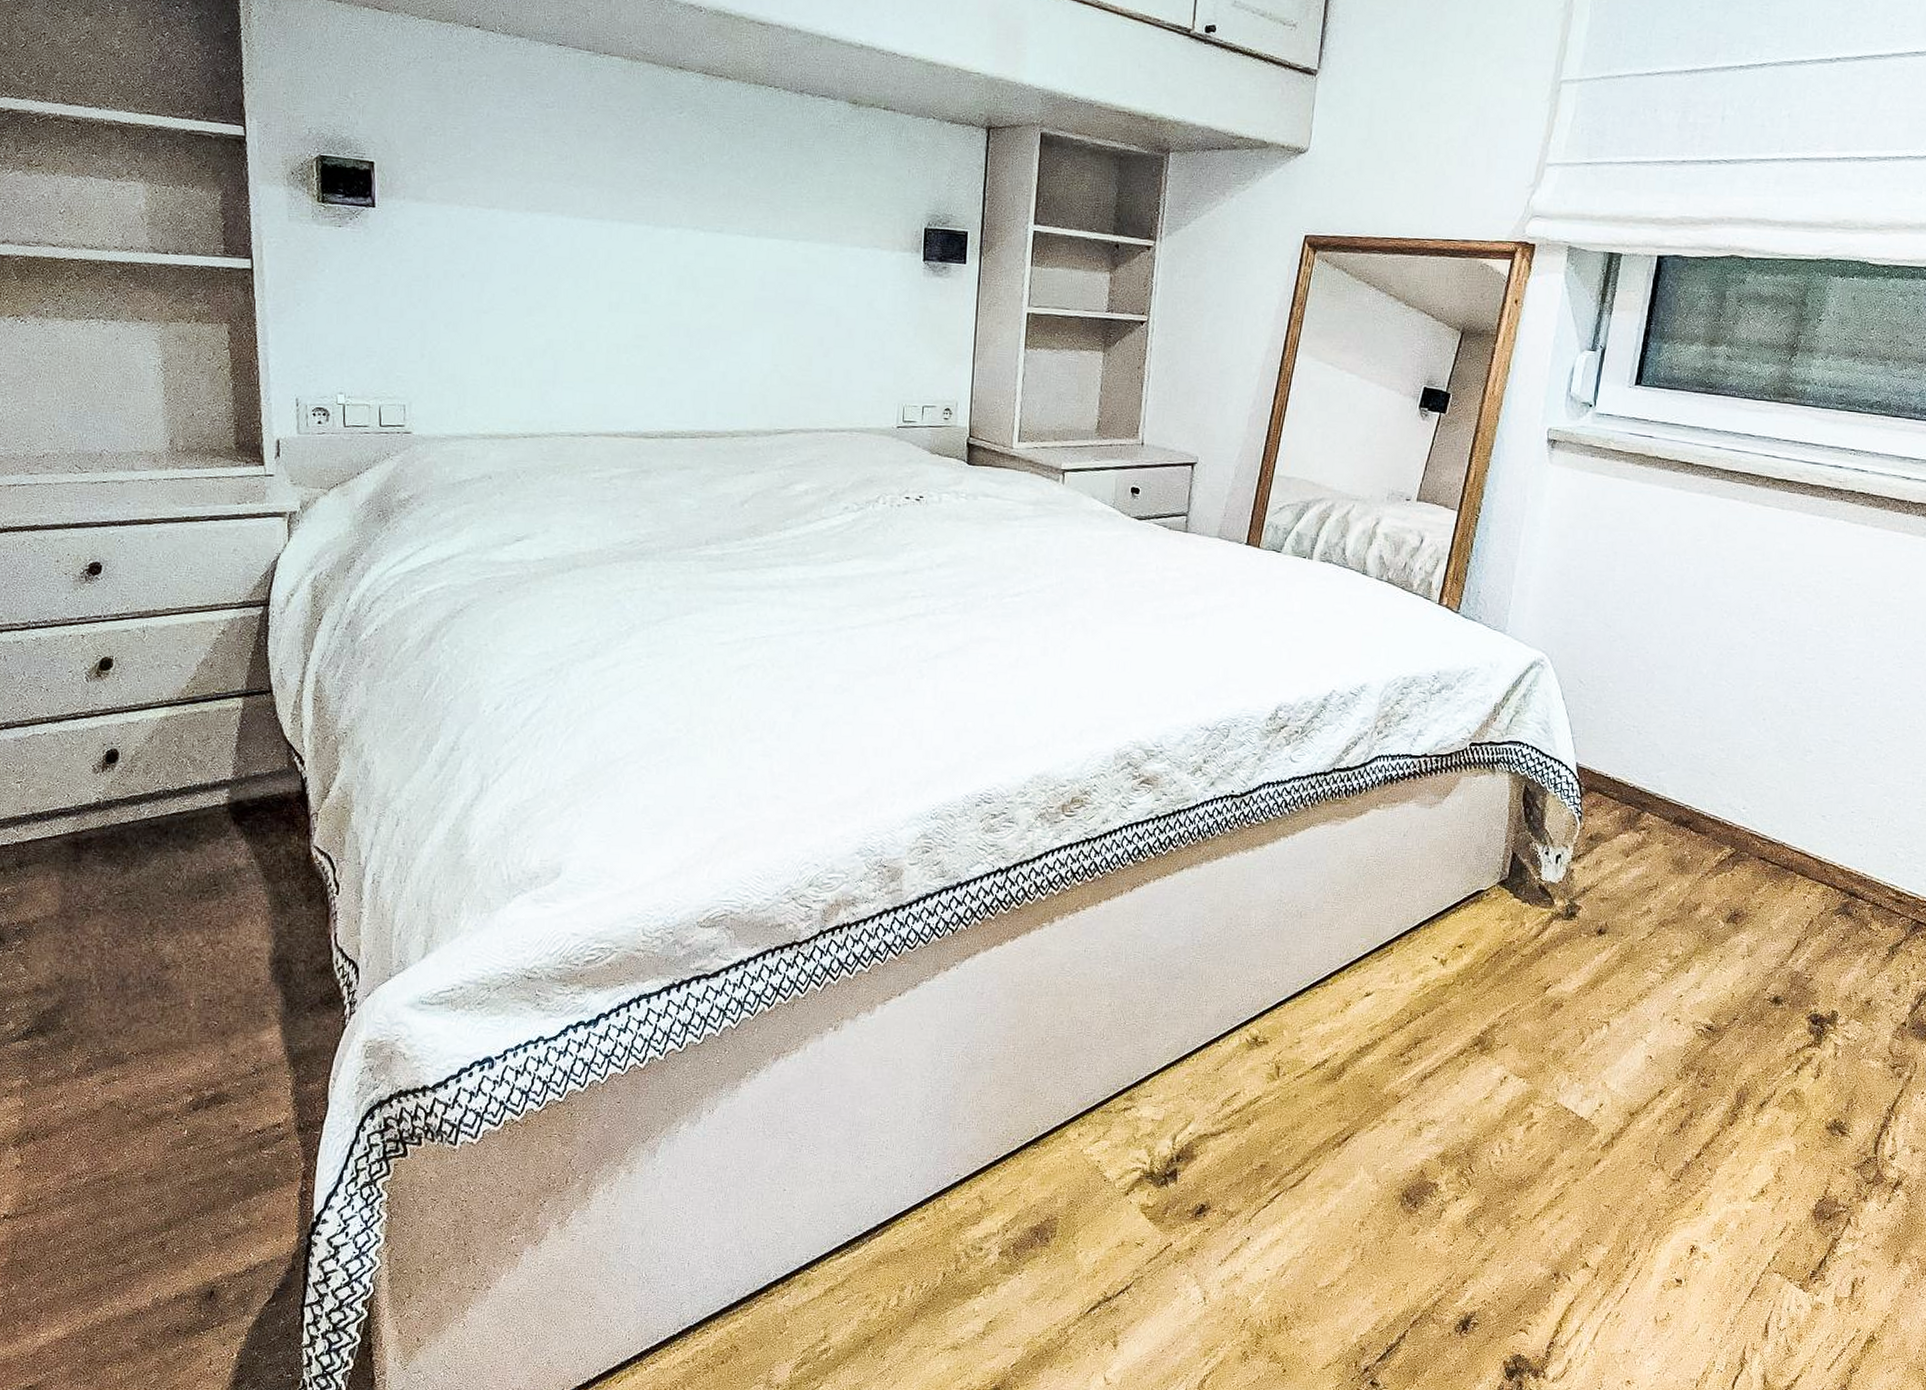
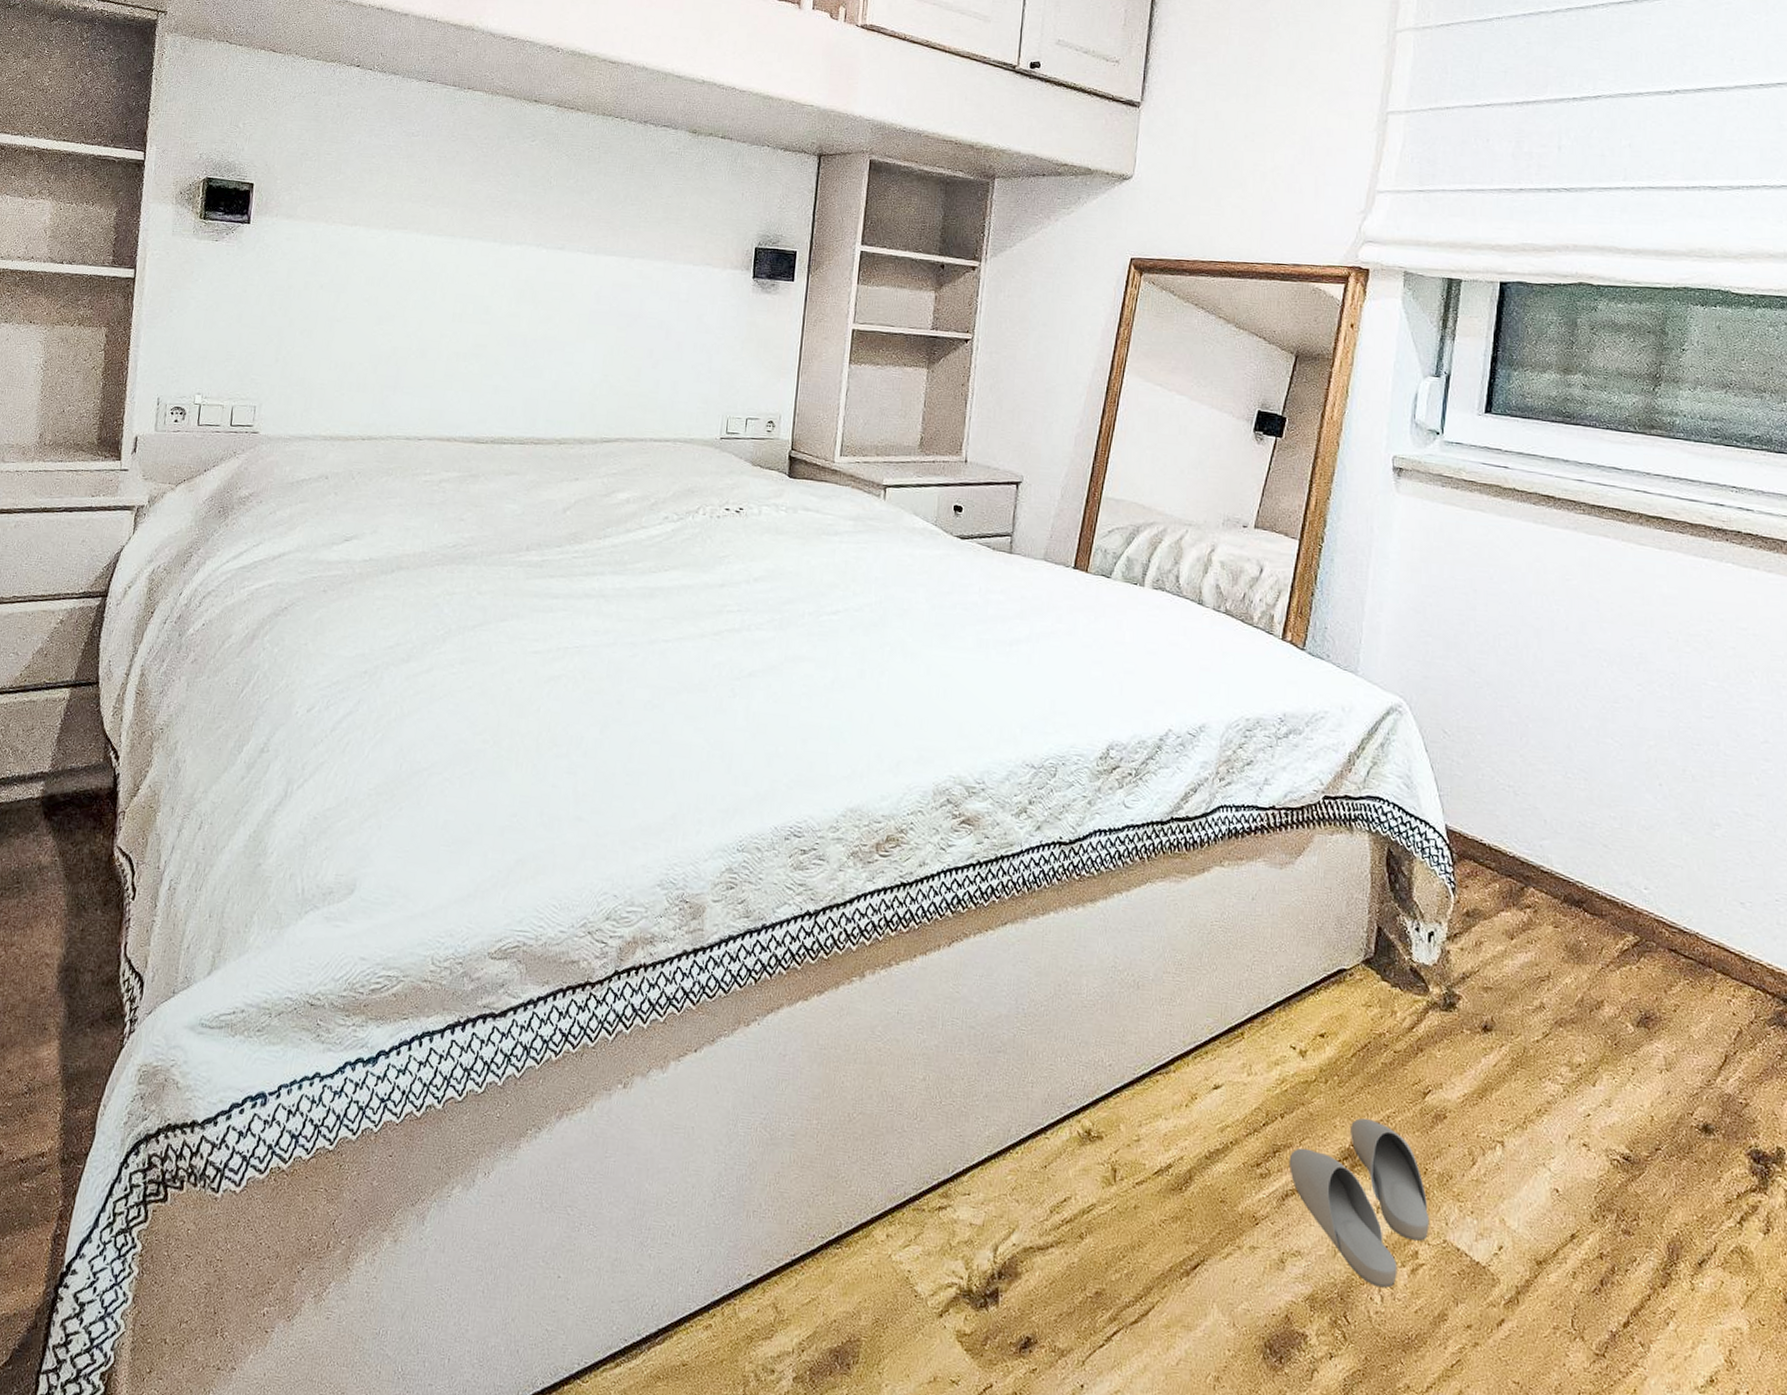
slippers: none [1428,1012,1544,1143] -> present [1288,1118,1430,1288]

